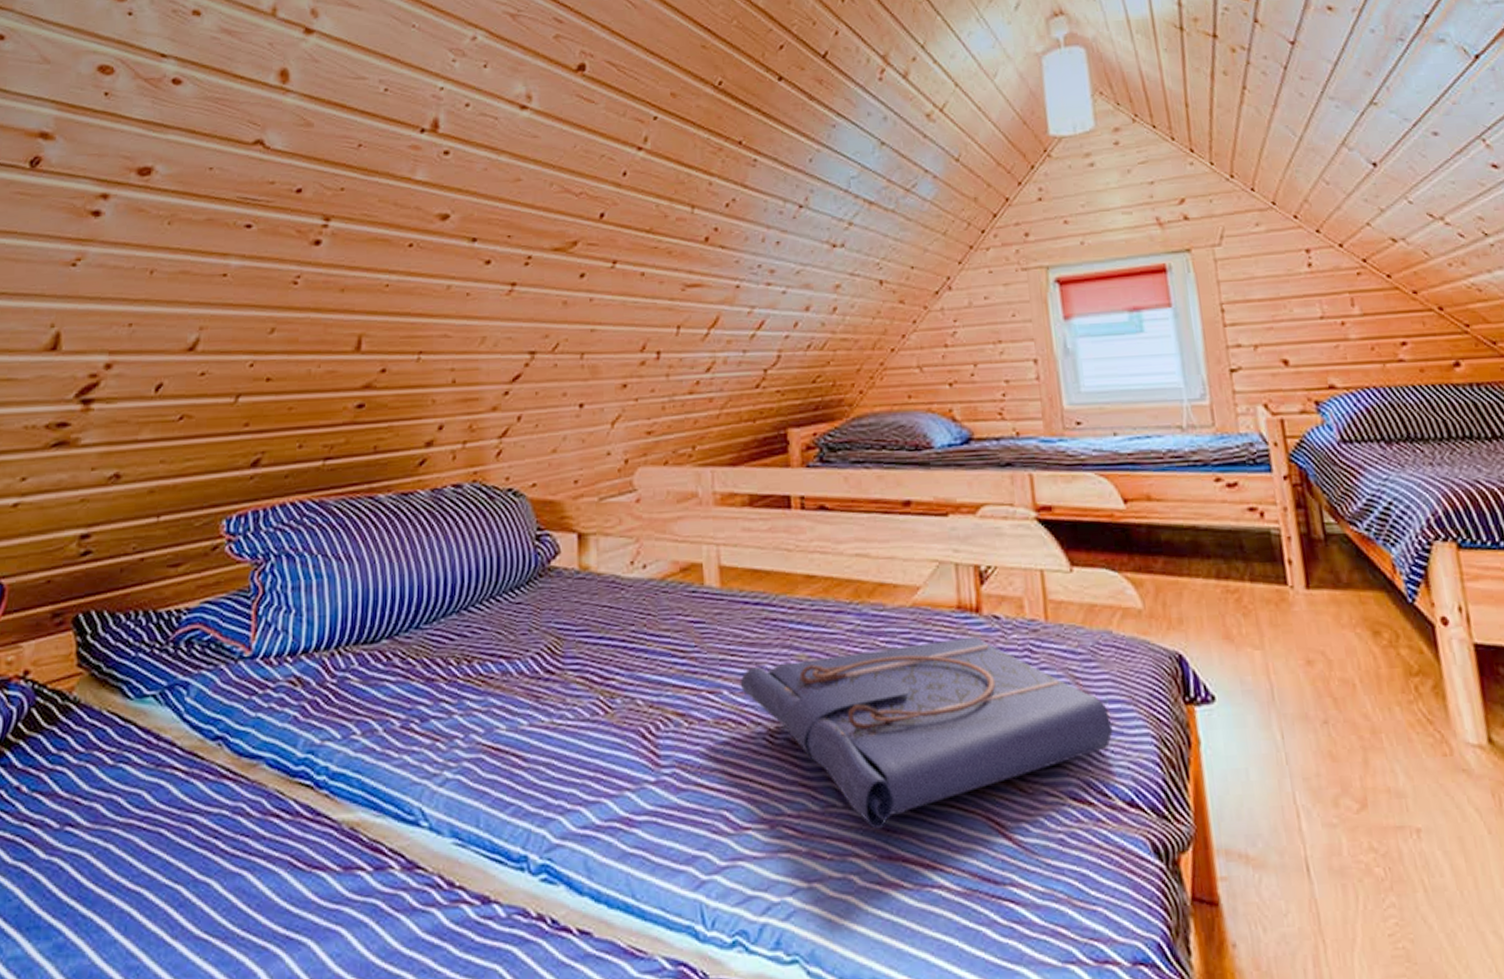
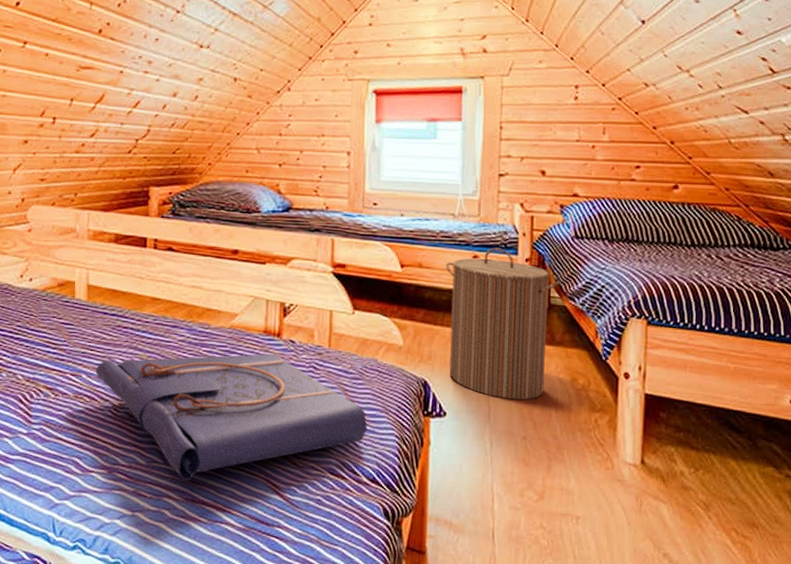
laundry hamper: none [1181,465,1340,670] -> present [445,247,561,400]

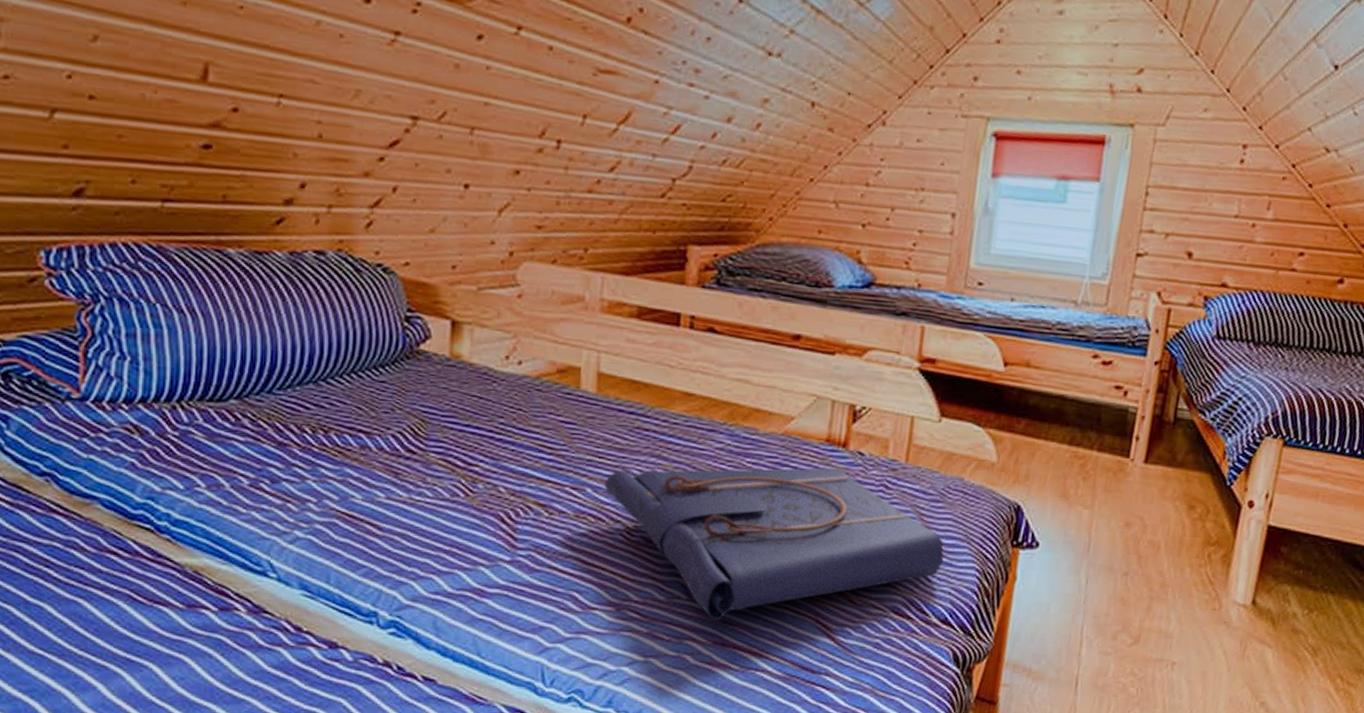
laundry hamper: present [445,247,561,400] -> none [1048,346,1192,530]

